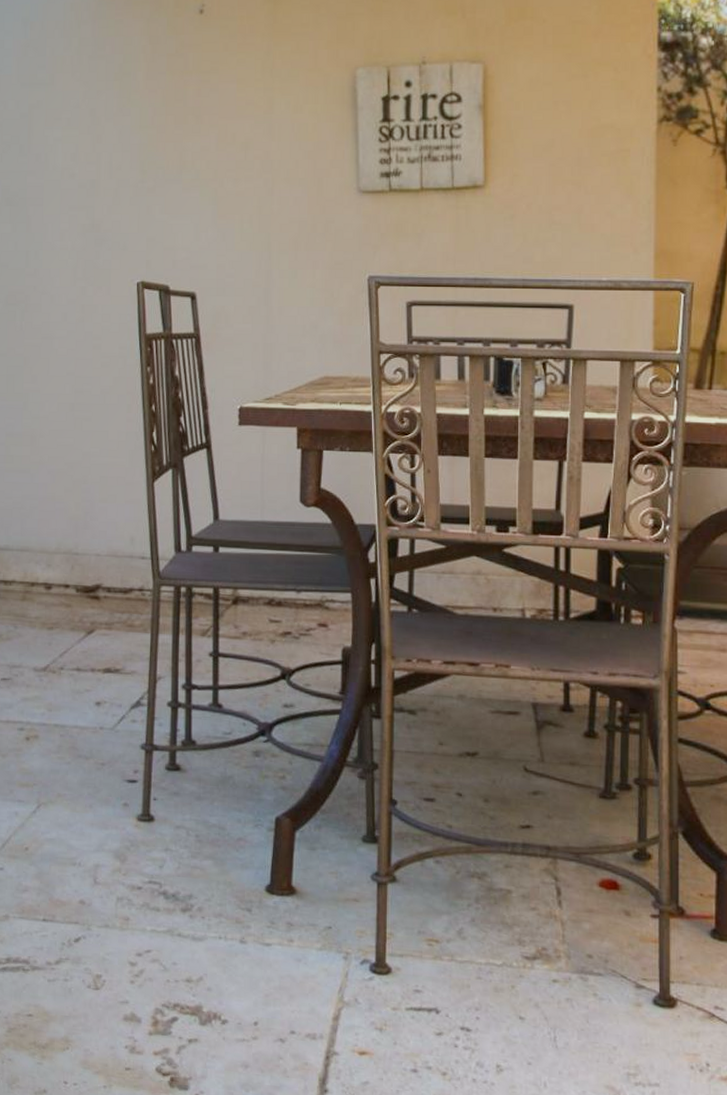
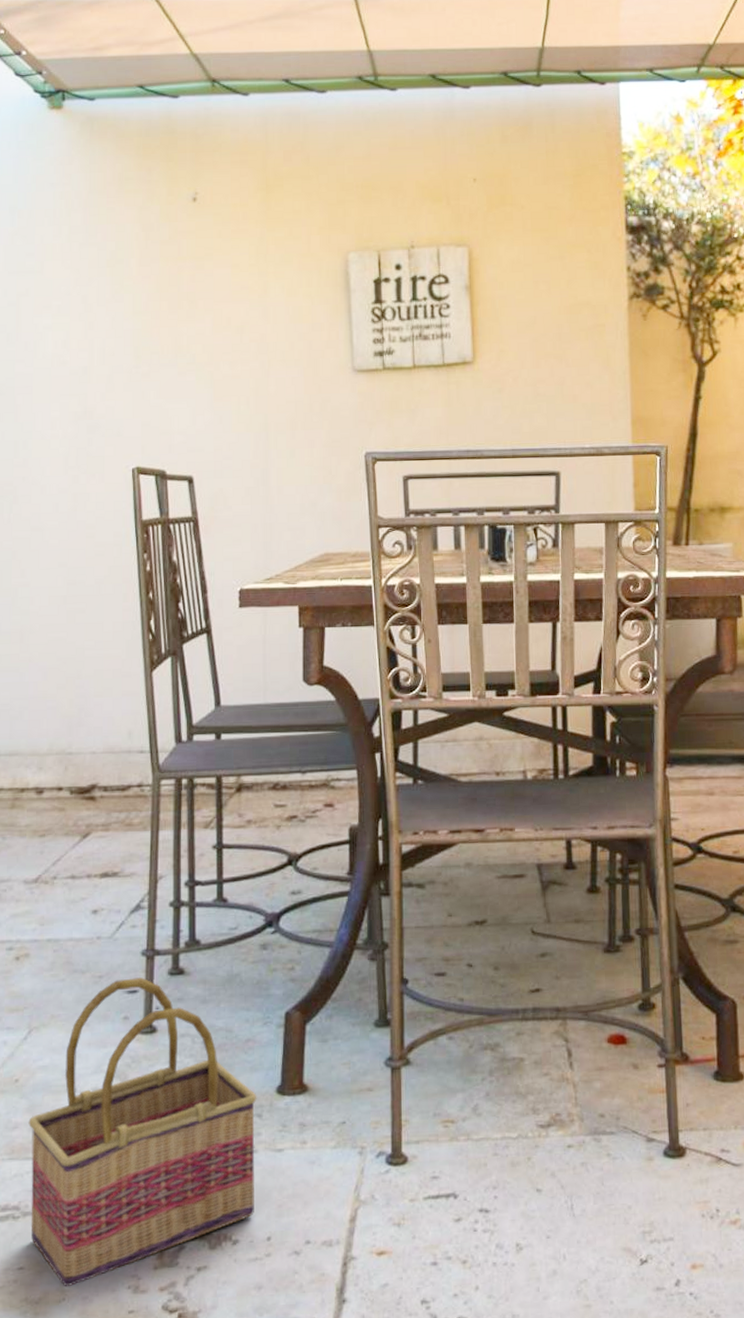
basket: none [37,768,247,1038] -> present [28,977,257,1286]

